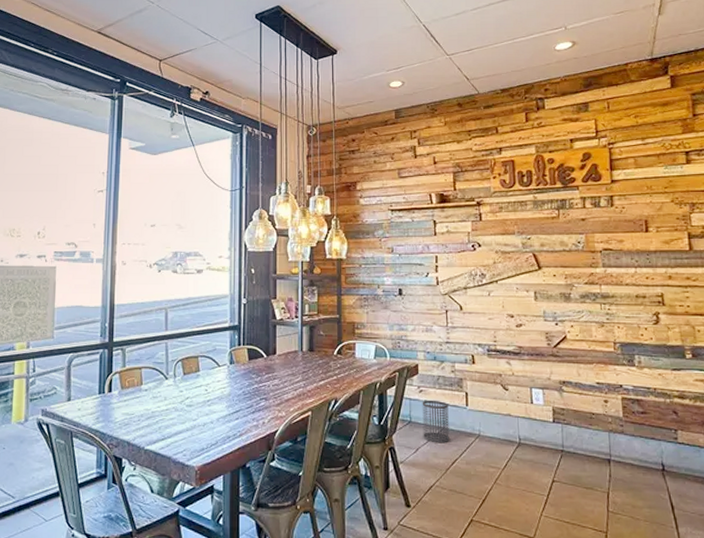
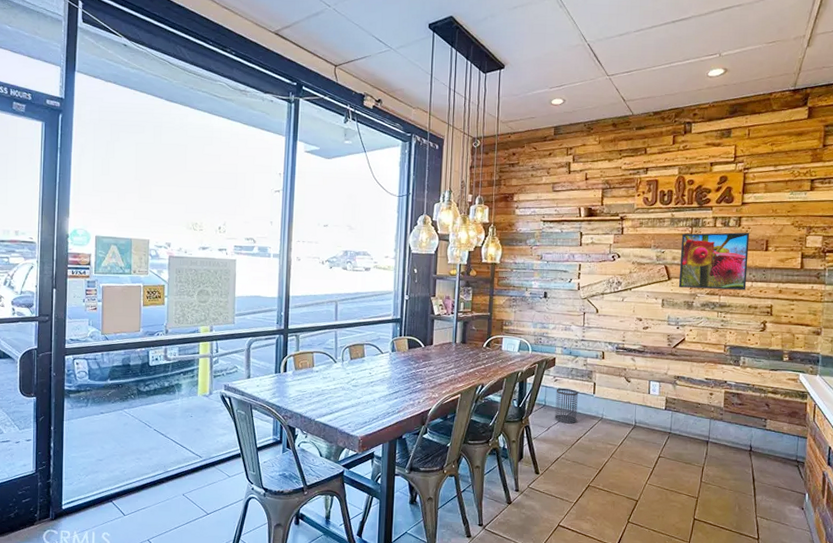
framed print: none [547,212,630,278] -> present [678,232,750,290]

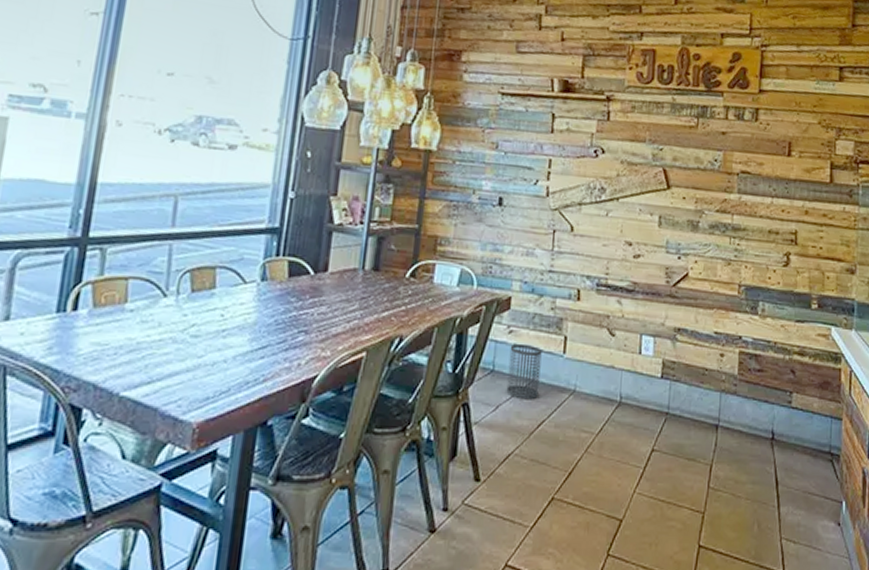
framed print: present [678,232,750,290] -> none [680,125,769,209]

